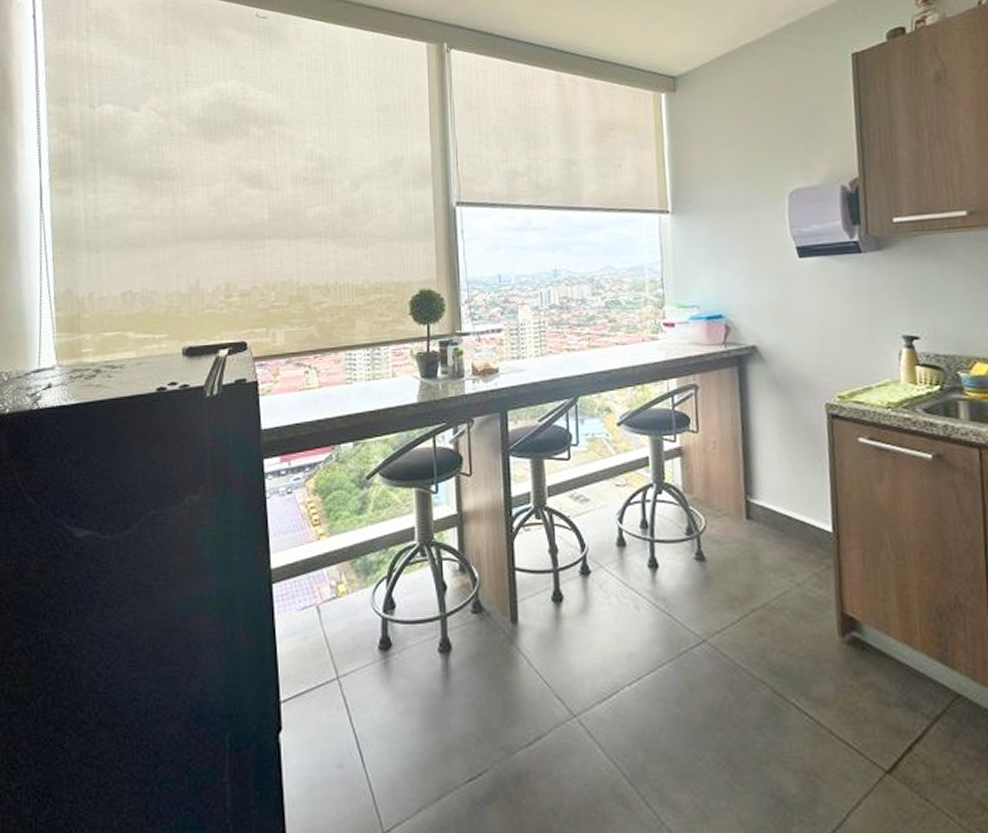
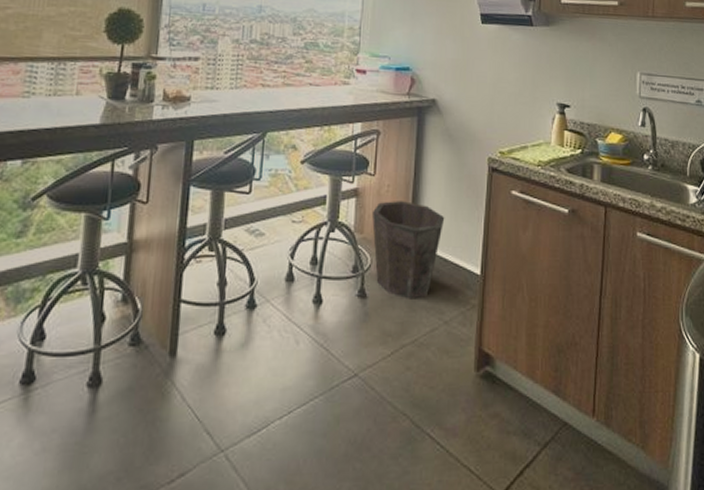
waste bin: none [701,456,783,561] -> present [372,200,445,299]

